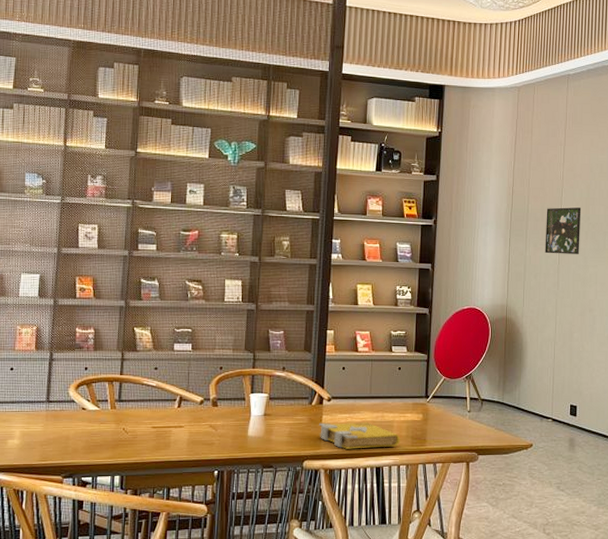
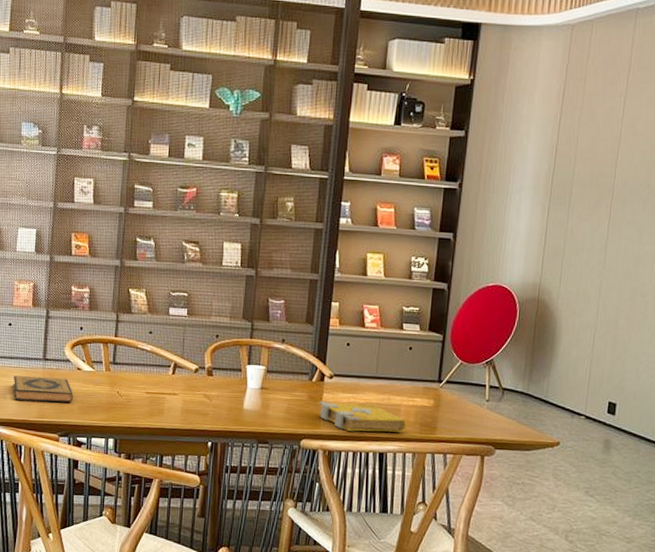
hardback book: none [14,419,78,446] -> present [12,376,73,403]
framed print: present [545,207,581,254] -> none [591,171,641,228]

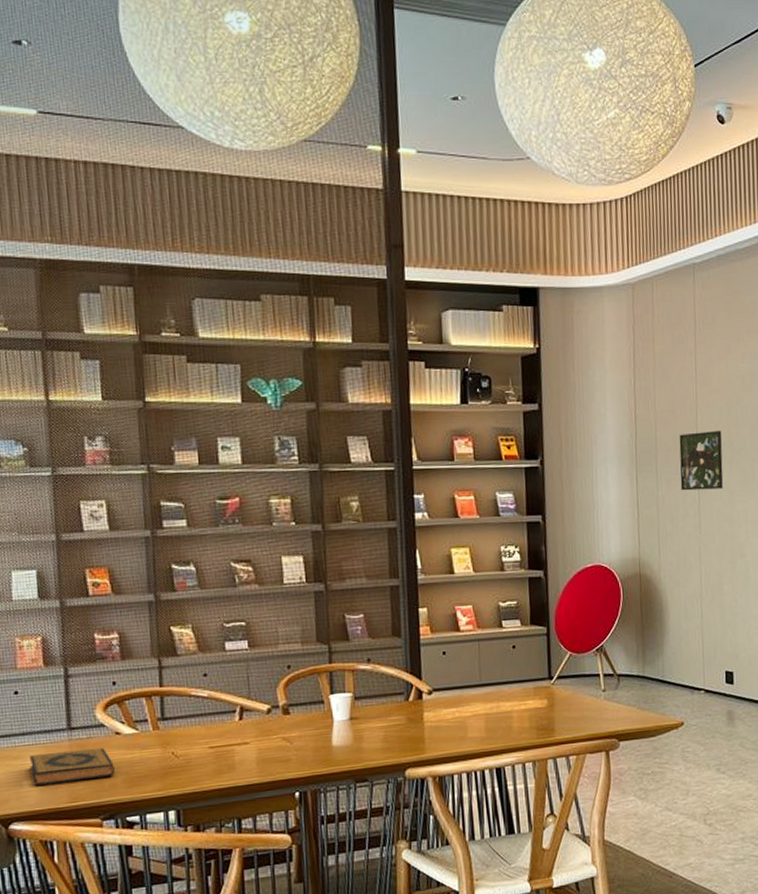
spell book: present [318,401,408,433] -> none [420,714,523,750]
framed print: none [591,171,641,228] -> present [679,431,724,491]

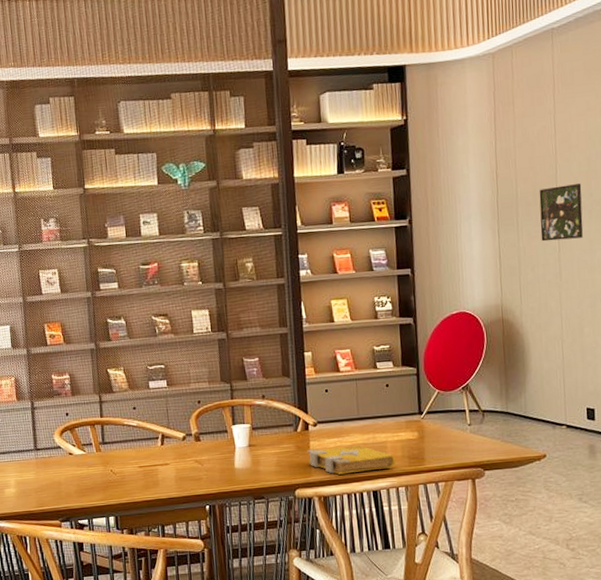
hardback book: present [29,747,115,787] -> none [8,464,69,494]
spell book: none [420,714,523,750] -> present [307,444,396,475]

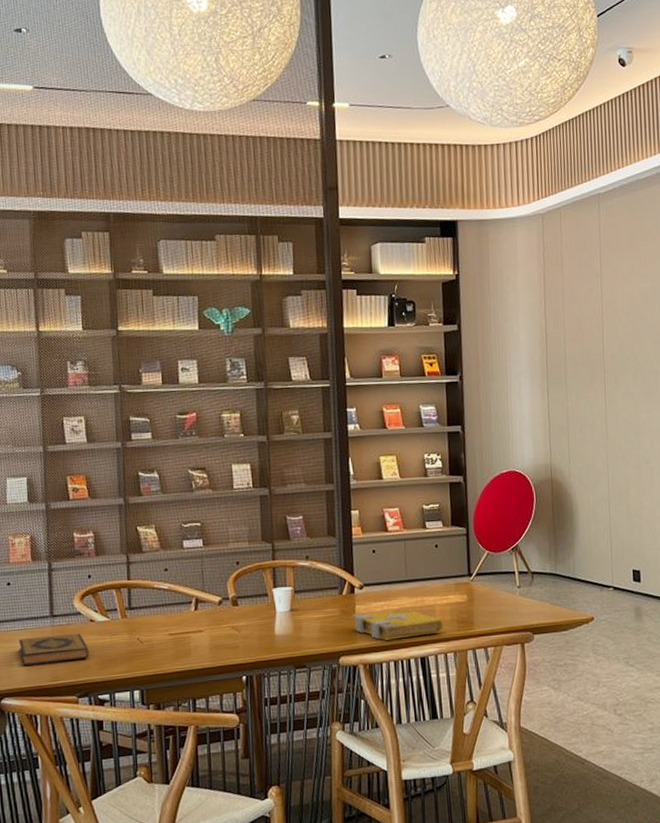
hardback book: none [8,464,69,494] -> present [18,633,89,667]
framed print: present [539,183,583,242] -> none [586,346,629,402]

